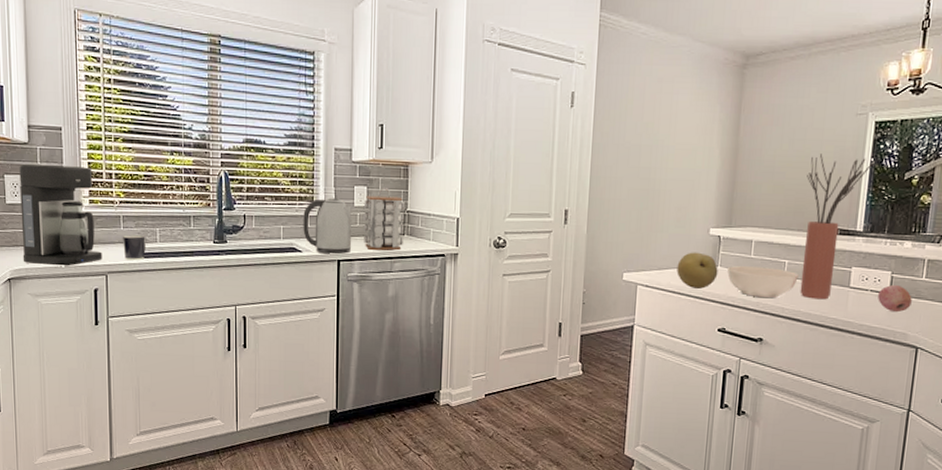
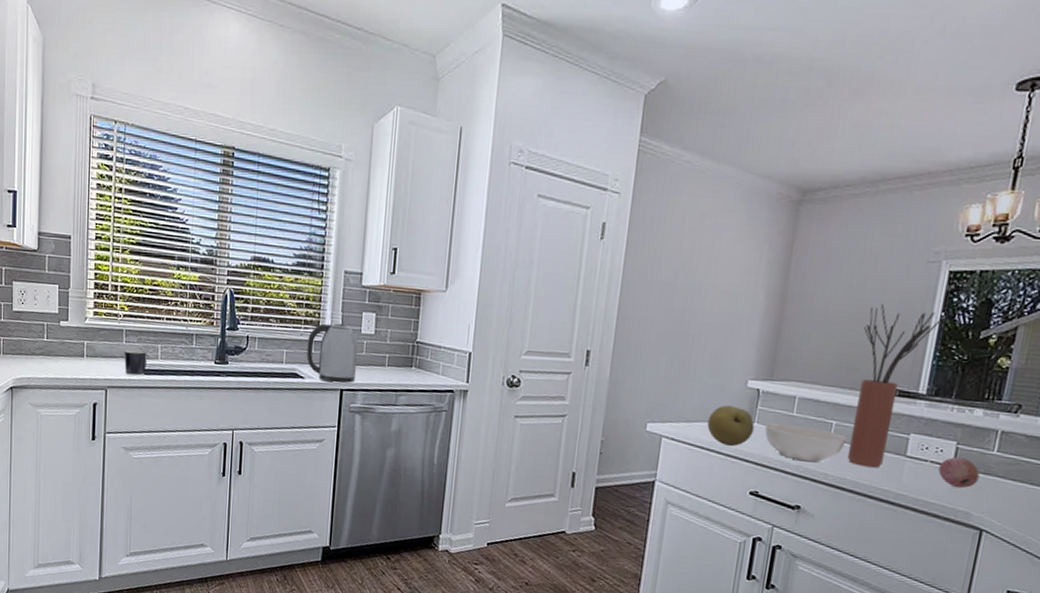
coffee maker: present [19,164,102,266] -> none [25,272,103,378]
spice rack: present [364,186,404,252] -> none [369,314,414,384]

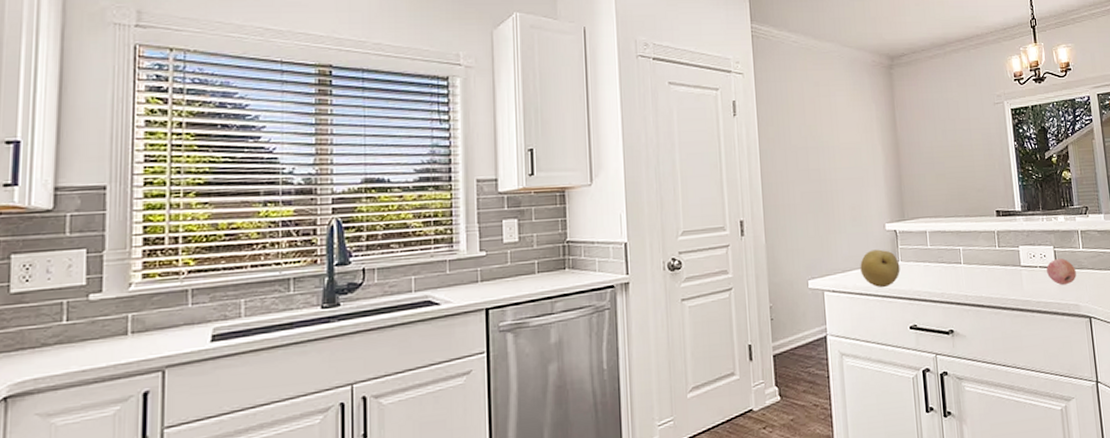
mug: present [123,349,147,377] -> none [189,311,224,347]
kettle: present [306,323,360,384] -> none [440,236,503,304]
bowl: present [764,423,847,463] -> none [907,256,974,288]
vase: present [847,304,945,469] -> none [963,141,1018,283]

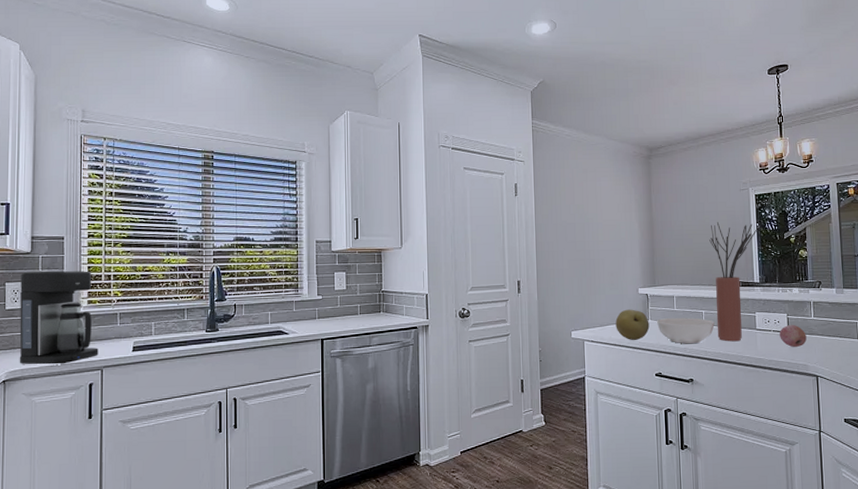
coffee maker: none [30,232,158,372] -> present [19,271,98,365]
bowl: none [907,256,974,288] -> present [656,318,715,344]
vase: none [963,141,1018,283] -> present [709,222,760,342]

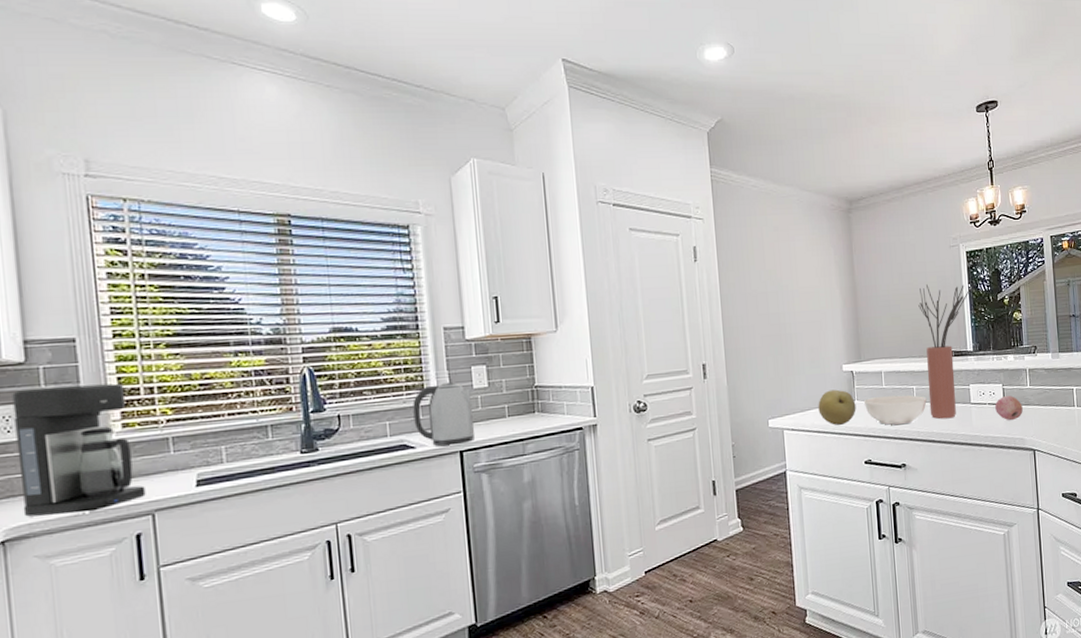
kettle: none [289,284,334,334] -> present [412,382,476,447]

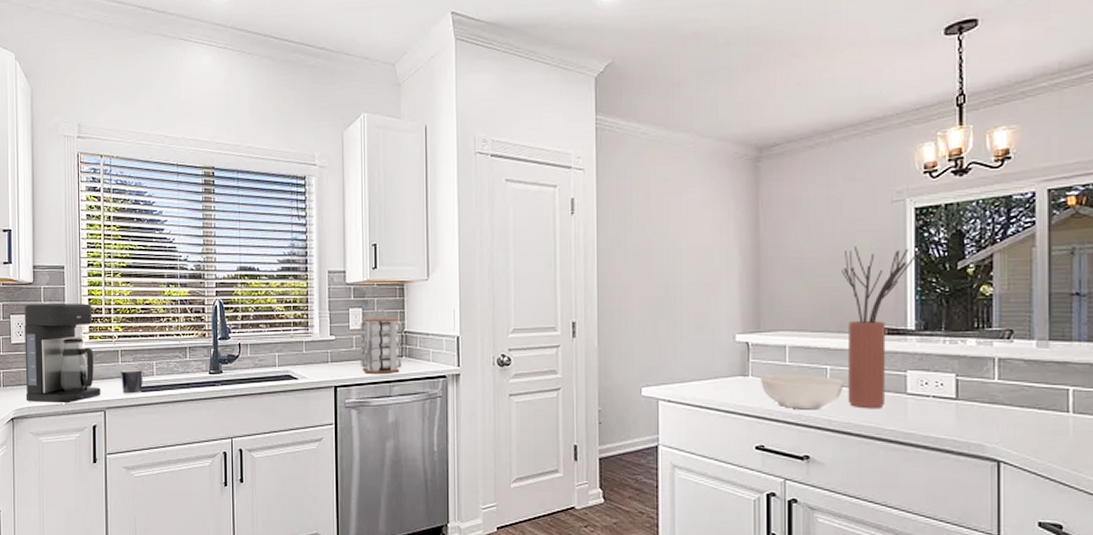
mug: none [172,457,208,491] -> present [120,369,143,395]
kettle: present [412,382,476,447] -> none [298,322,349,380]
spice rack: none [485,363,534,435] -> present [360,307,401,375]
fruit: present [818,389,856,426] -> none [702,361,750,403]
fruit: present [995,395,1023,421] -> none [943,388,985,421]

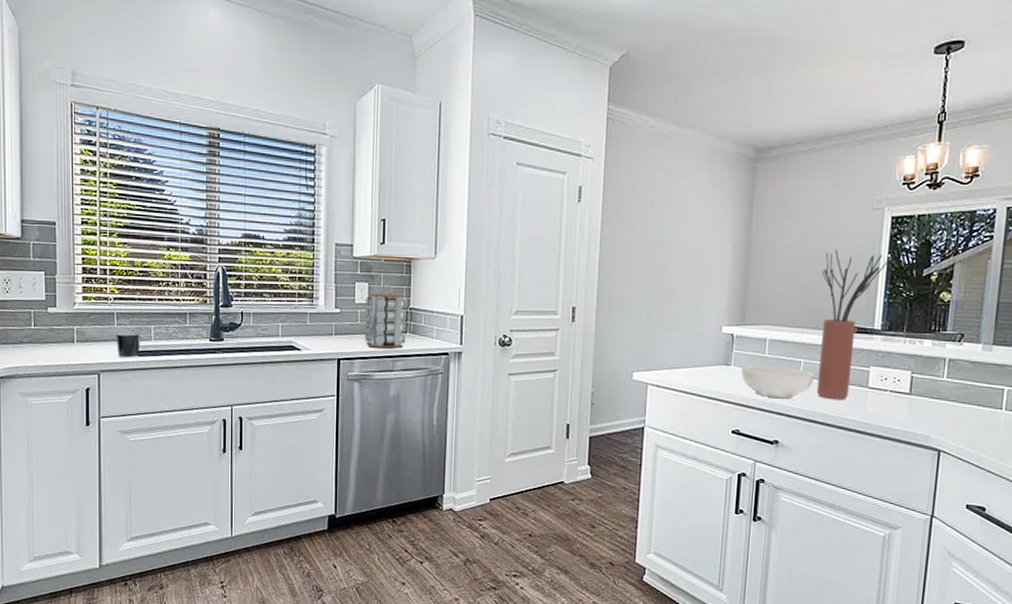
coffee maker: present [24,303,101,403] -> none [11,260,95,365]

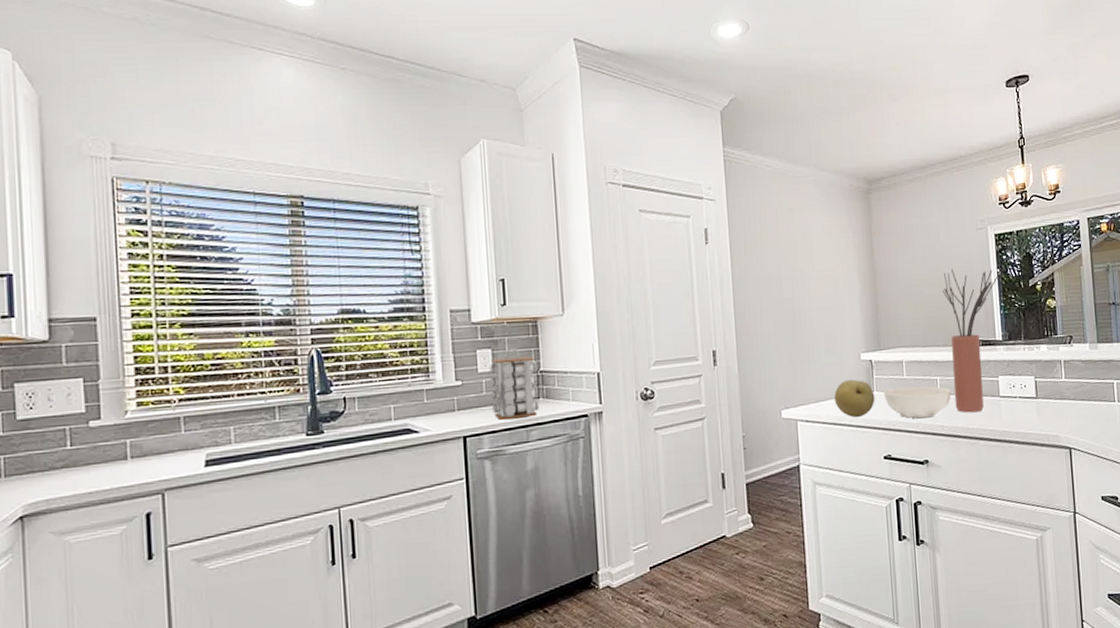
mug: present [115,332,140,359] -> none [183,437,216,471]
fruit: none [688,351,732,390] -> present [834,379,875,418]

